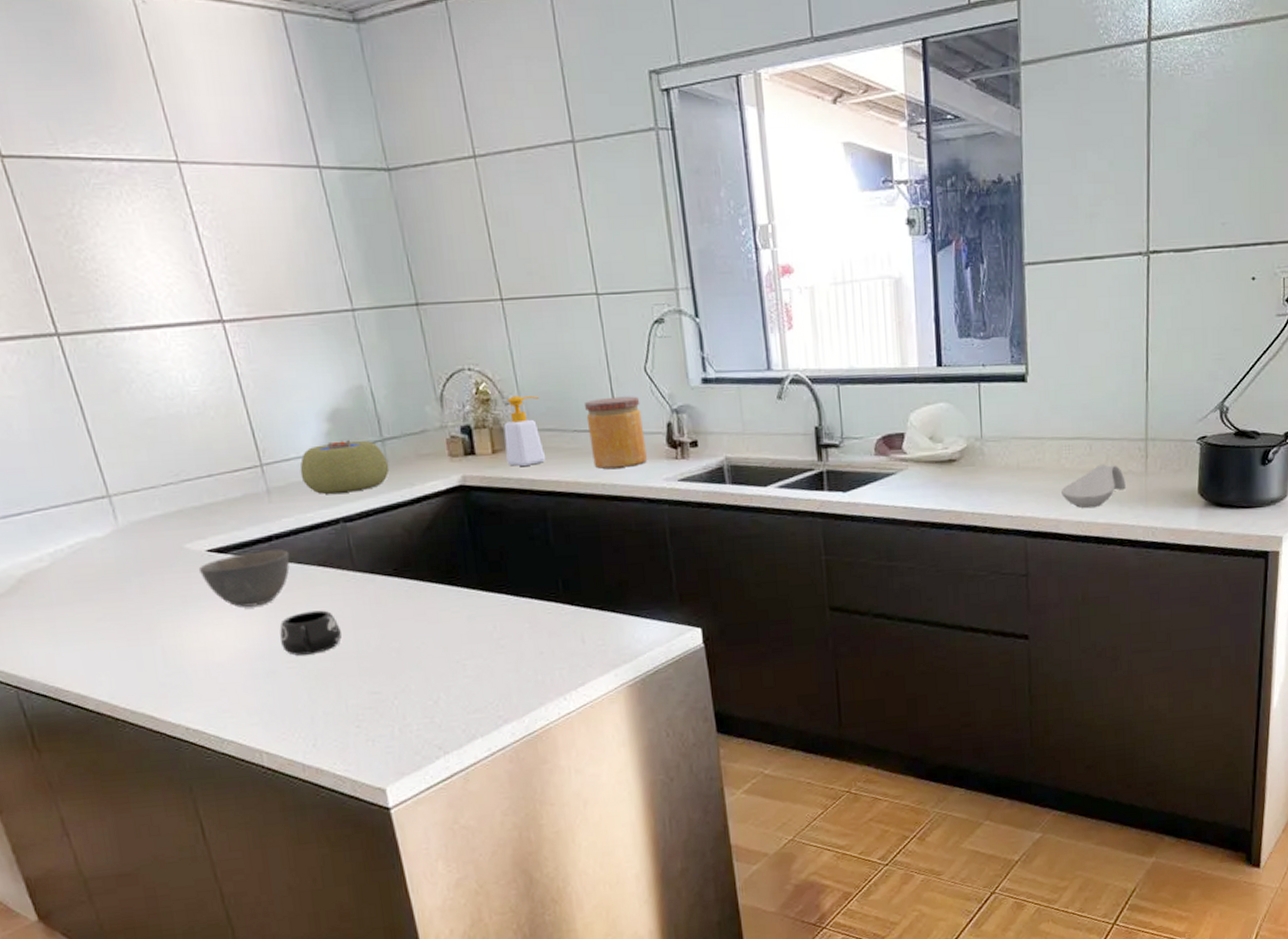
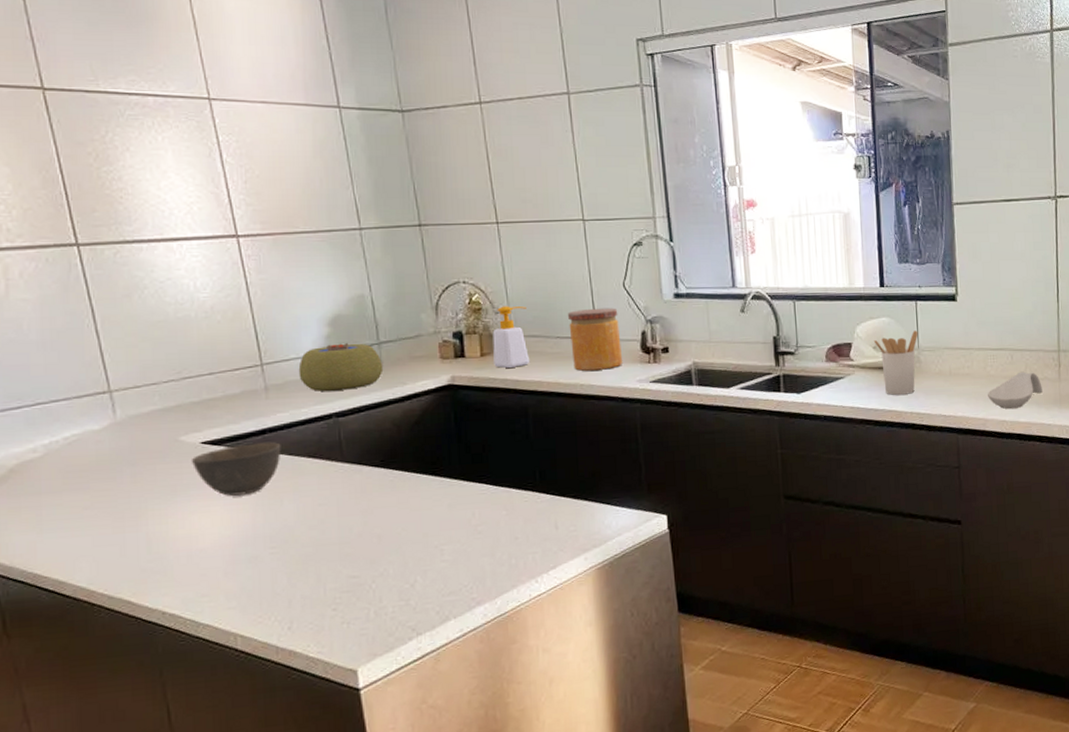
mug: present [279,610,342,656] -> none [265,498,325,542]
utensil holder: none [929,417,982,493] -> present [873,330,918,395]

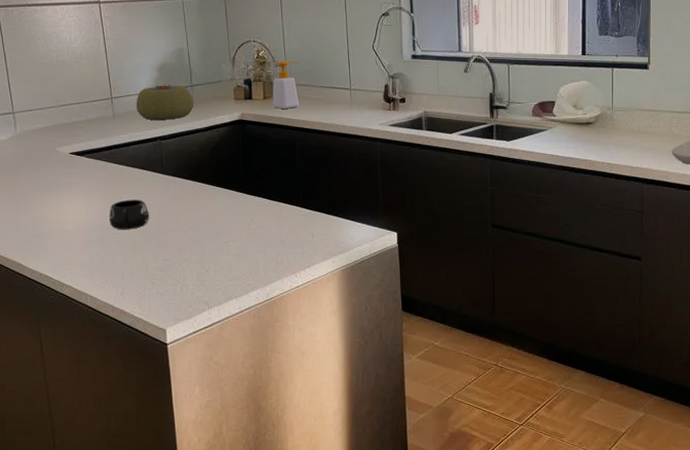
bowl: present [191,442,282,496] -> none [62,156,122,193]
mug: none [265,498,325,542] -> present [109,199,149,229]
jar: present [568,308,623,371] -> none [330,65,370,114]
utensil holder: present [873,330,918,395] -> none [573,93,613,147]

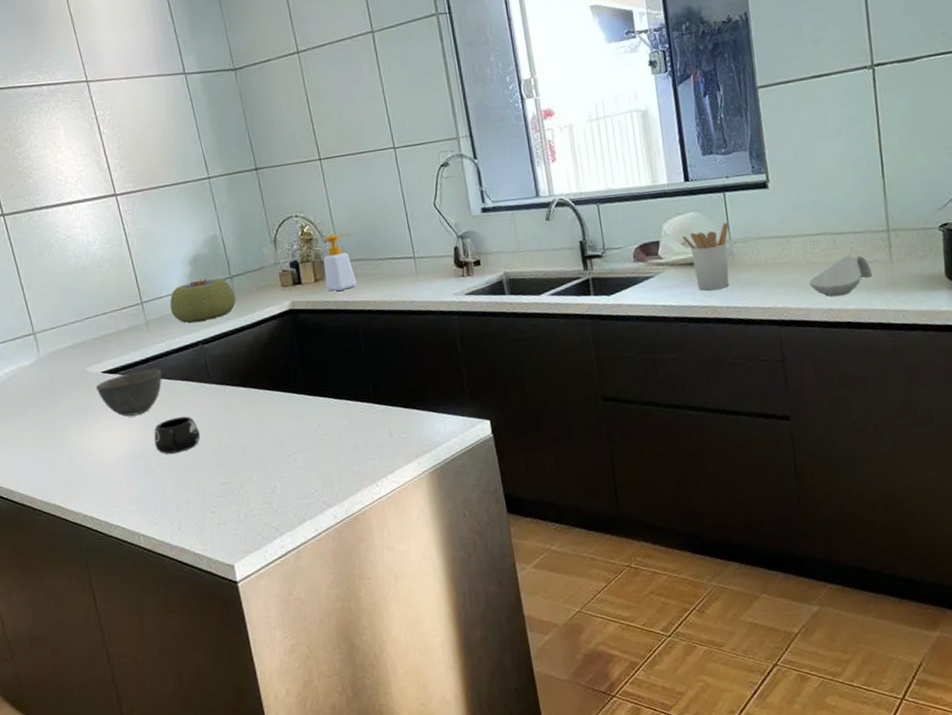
bowl: none [62,156,122,193] -> present [95,369,162,417]
utensil holder: none [573,93,613,147] -> present [681,222,729,291]

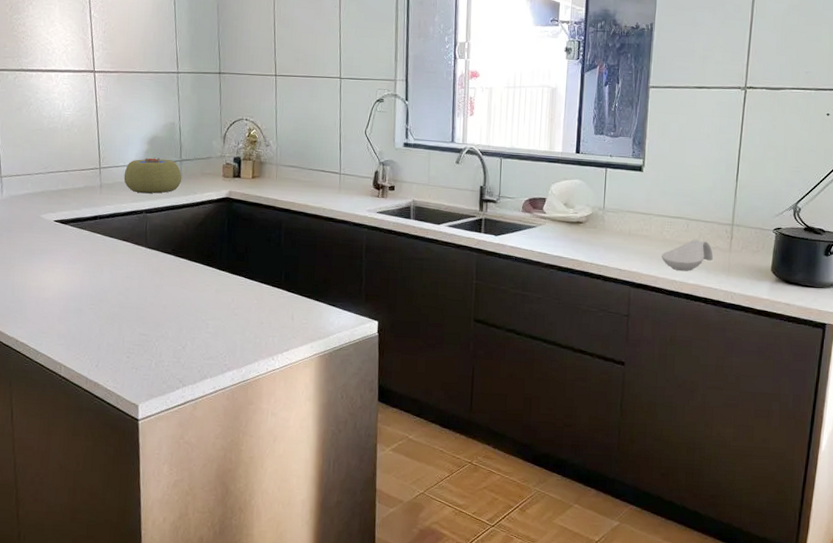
bowl: present [95,369,162,417] -> none [46,225,106,263]
mug: present [154,416,200,454] -> none [89,271,130,301]
soap bottle: present [323,233,357,292] -> none [261,140,290,190]
utensil holder: present [681,222,729,291] -> none [565,193,605,247]

